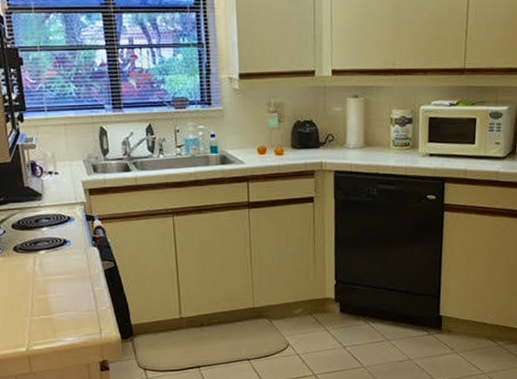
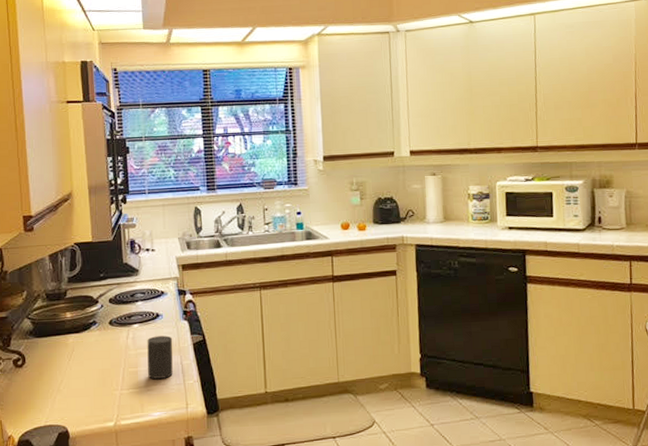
cup: none [55,262,85,306] -> present [147,335,173,380]

